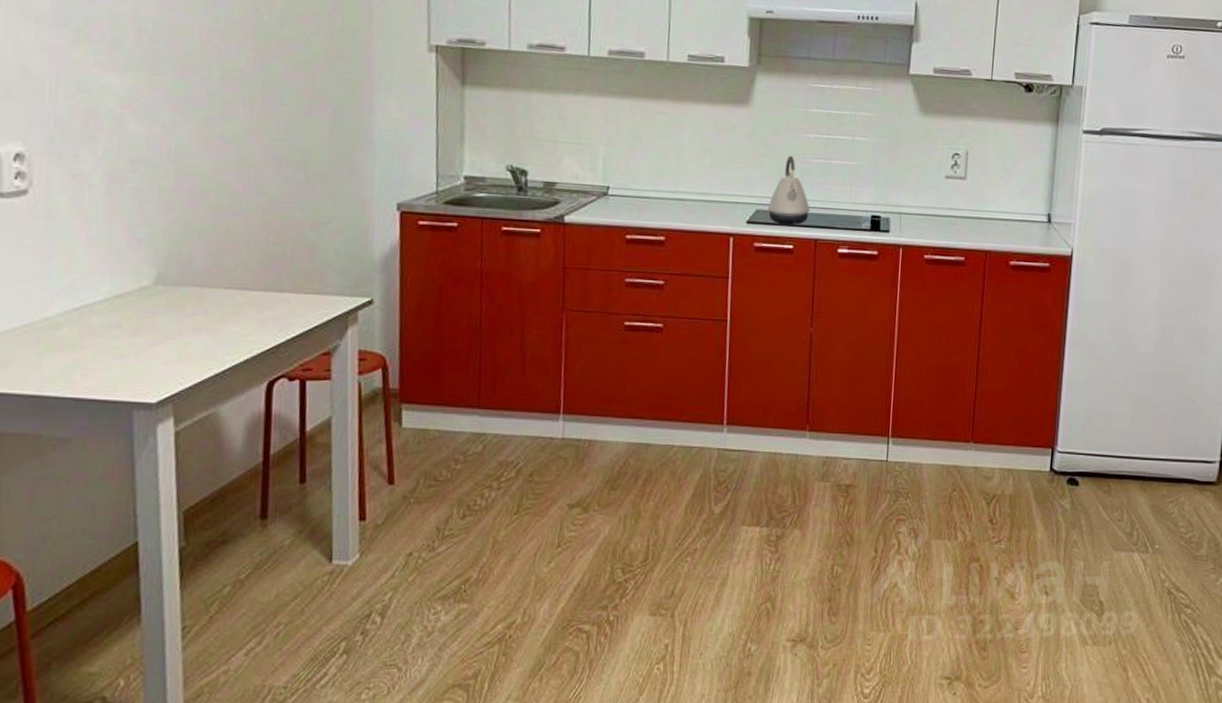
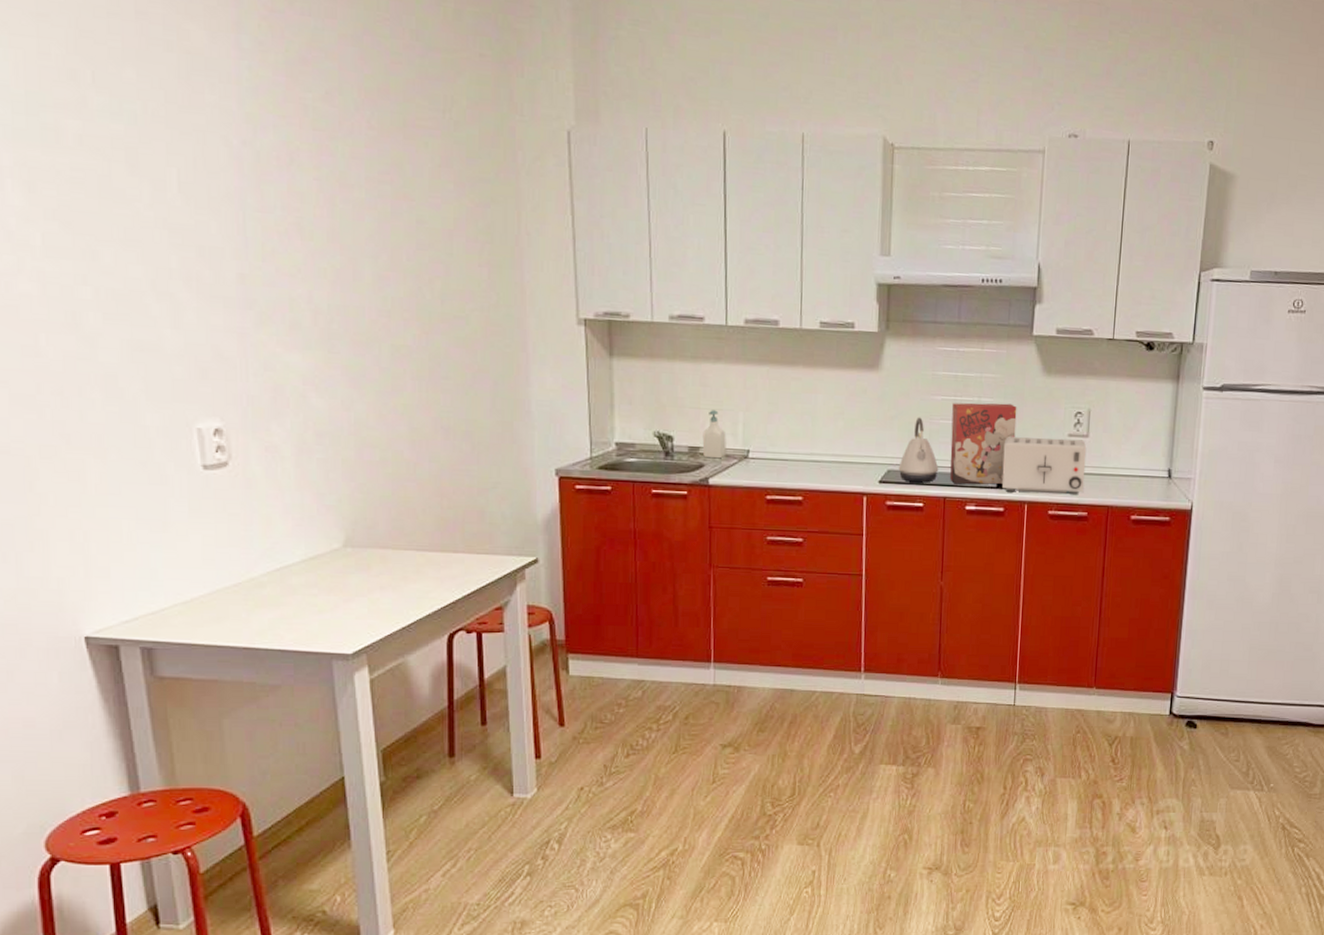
soap bottle: none [559,144,585,195] -> present [702,410,726,459]
cereal box: none [822,141,893,227] -> present [950,403,1017,485]
toaster: none [876,177,964,239] -> present [1002,437,1087,495]

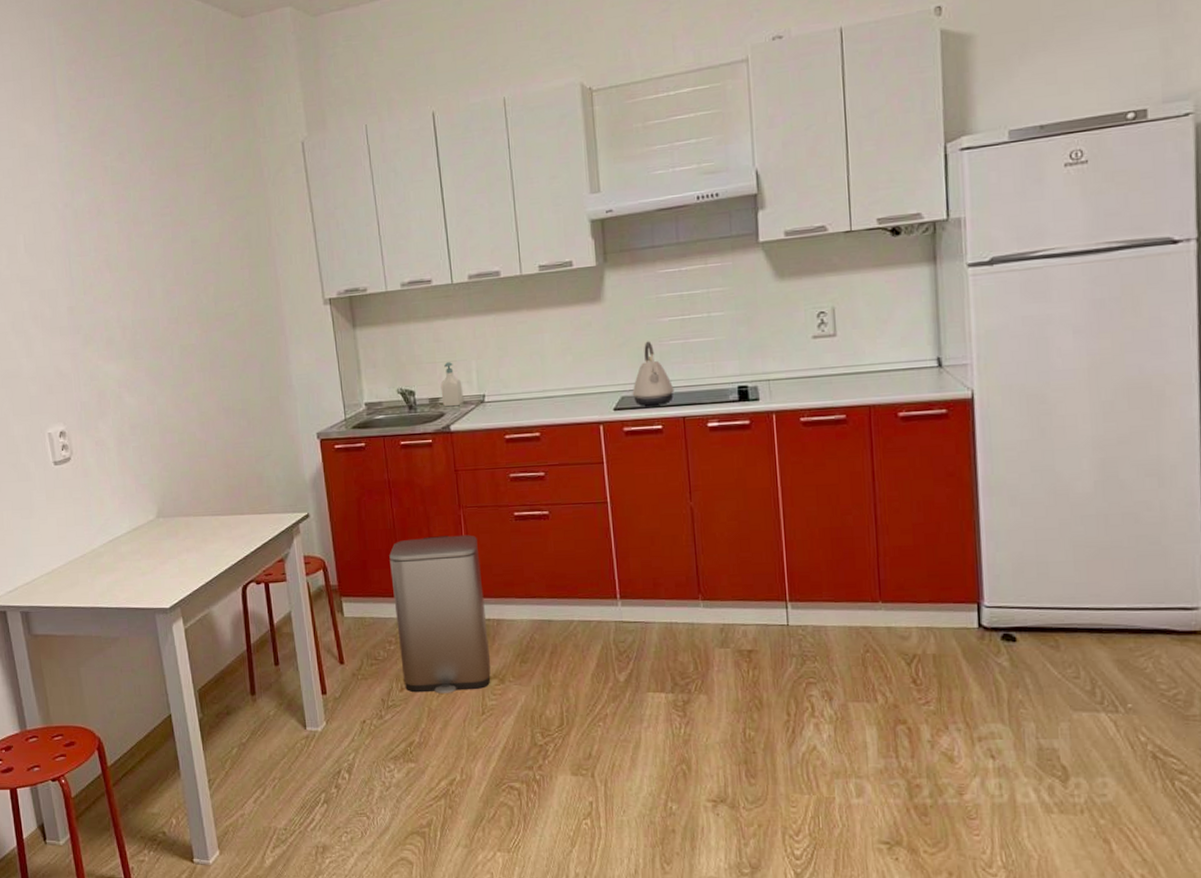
pedal bin: none [627,595,727,762] -> present [389,534,491,695]
cereal box: present [950,403,1017,485] -> none [681,314,753,403]
toaster: present [1002,437,1087,495] -> none [741,340,839,404]

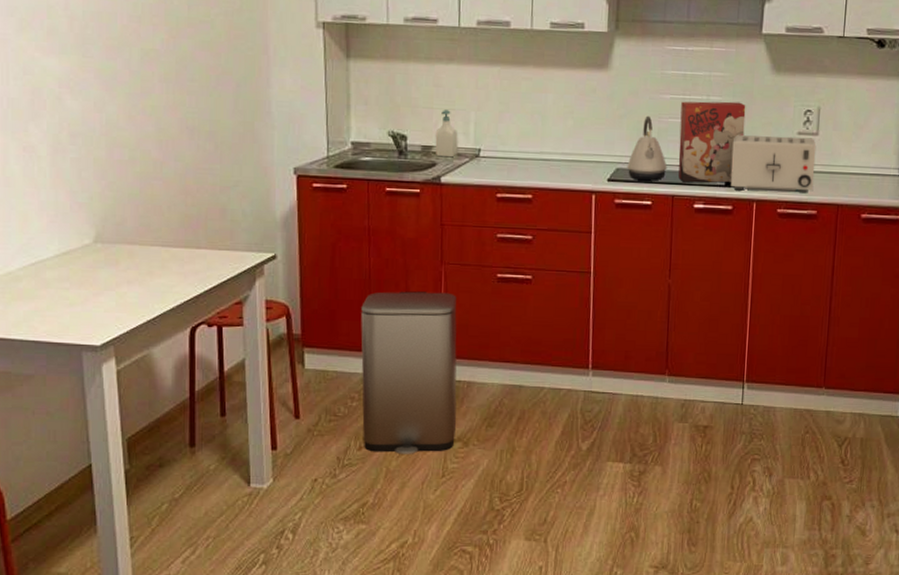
cereal box: none [681,314,753,403] -> present [678,101,746,183]
toaster: none [741,340,839,404] -> present [731,135,816,194]

